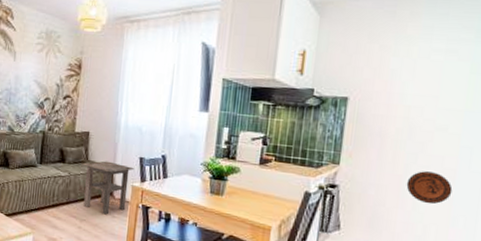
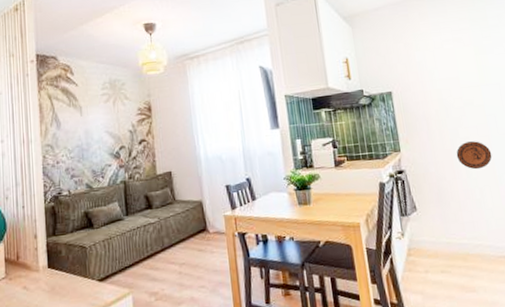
side table: present [82,161,135,215] -> none [170,196,223,253]

